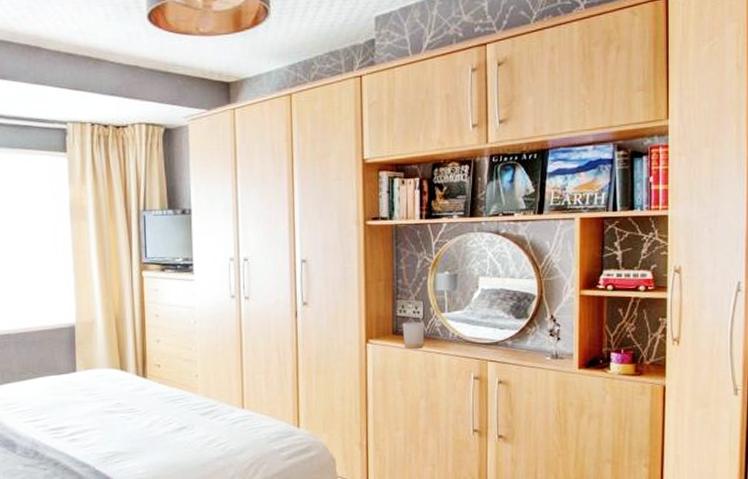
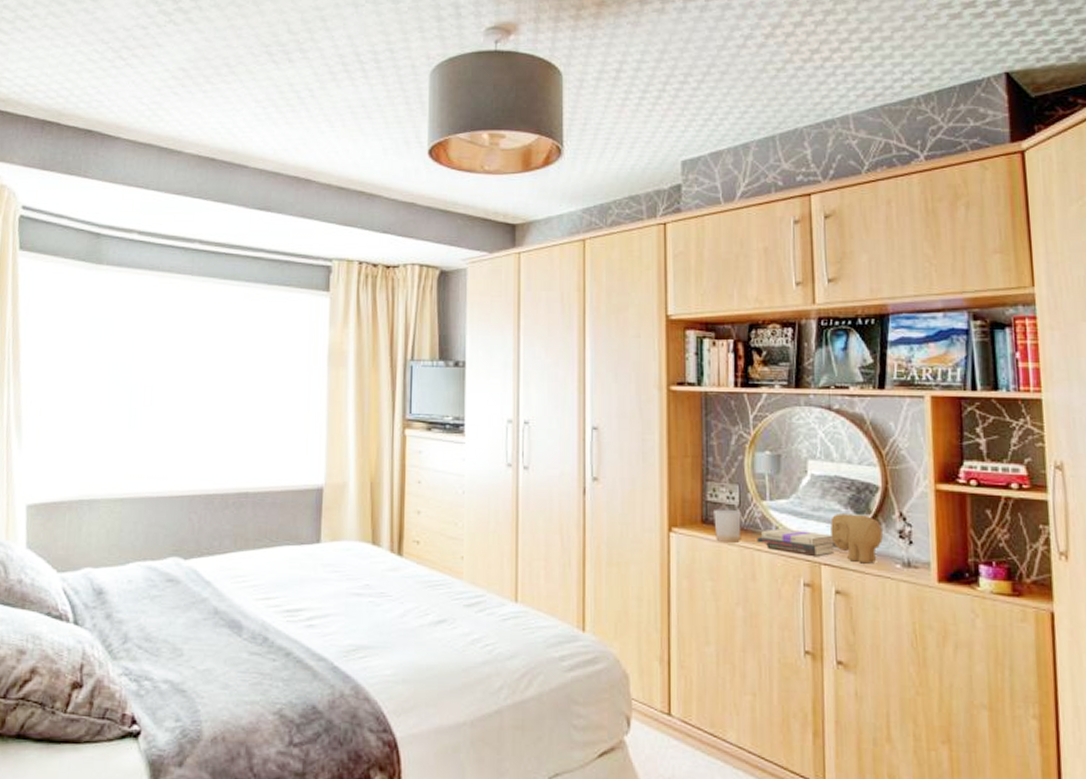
books: none [437,334,499,356] -> present [757,528,834,557]
decorative figurine: none [496,319,537,358] -> present [830,514,883,564]

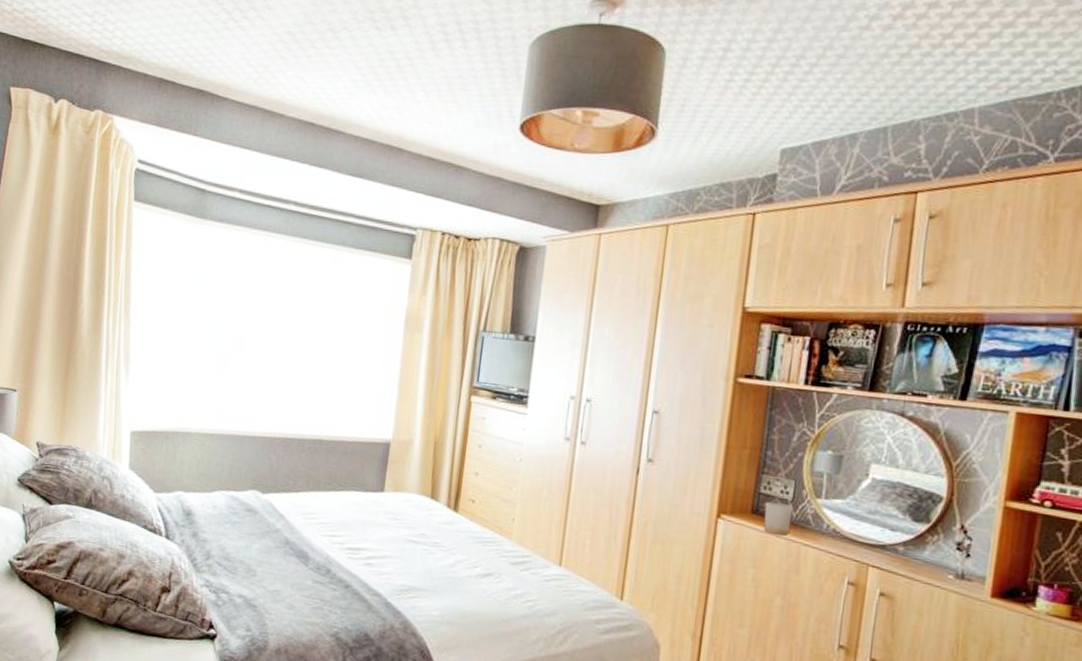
books: present [757,528,834,557] -> none [806,526,887,559]
decorative figurine: present [830,514,883,564] -> none [883,519,940,571]

